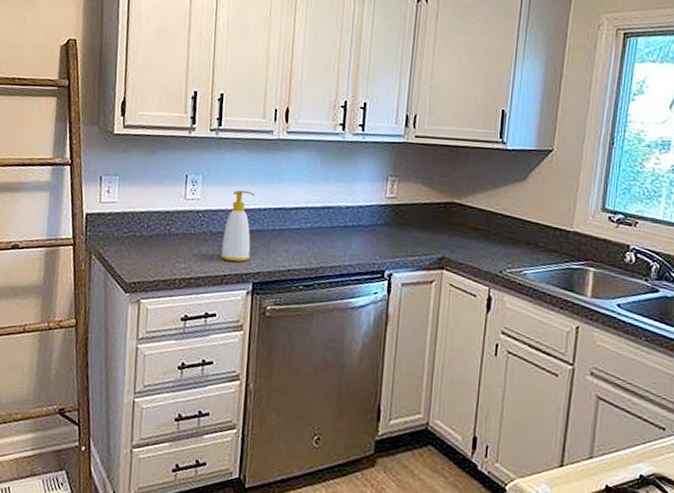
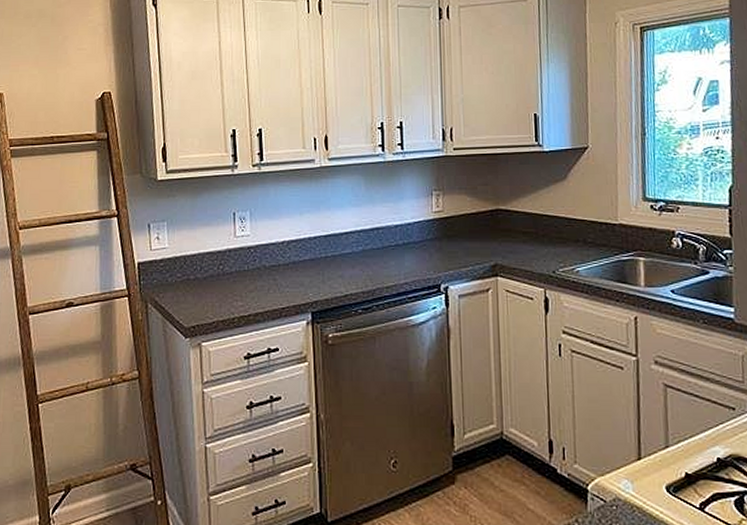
soap bottle: present [221,190,256,262] -> none [277,221,306,294]

